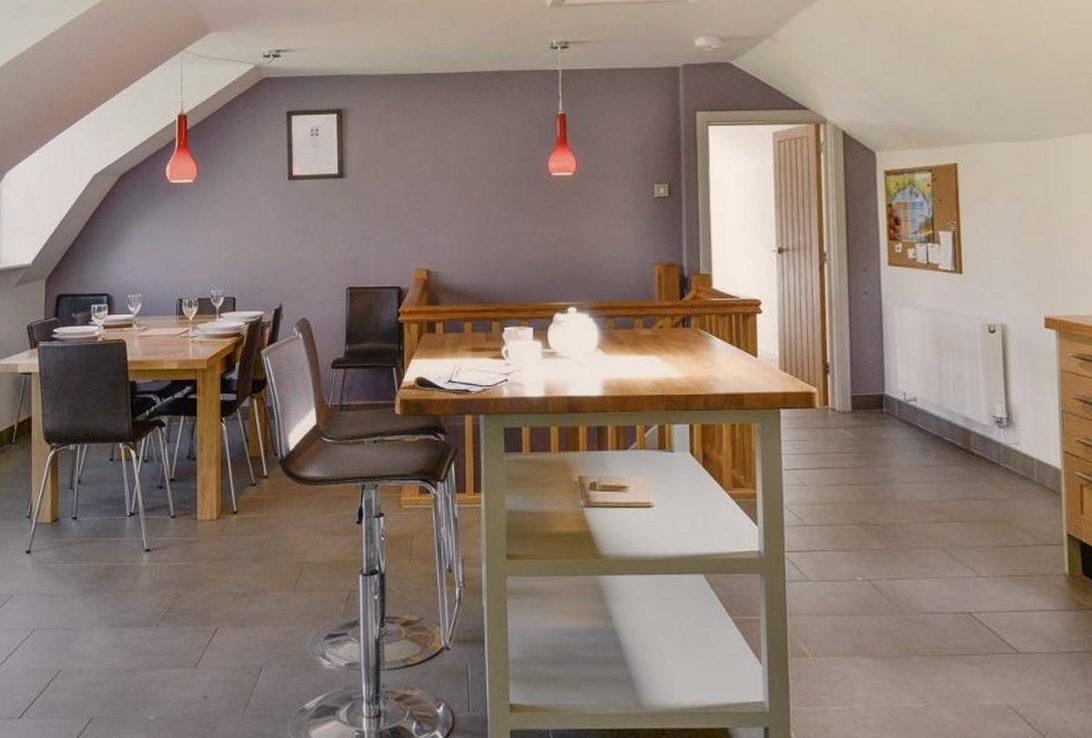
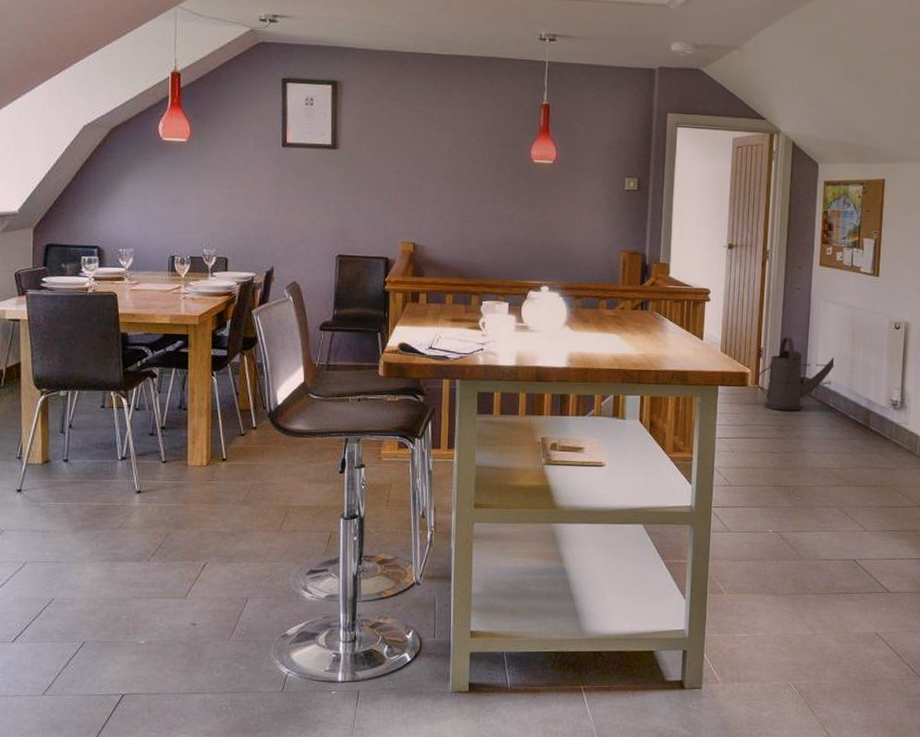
watering can: none [824,349,920,434] -> present [756,337,835,411]

